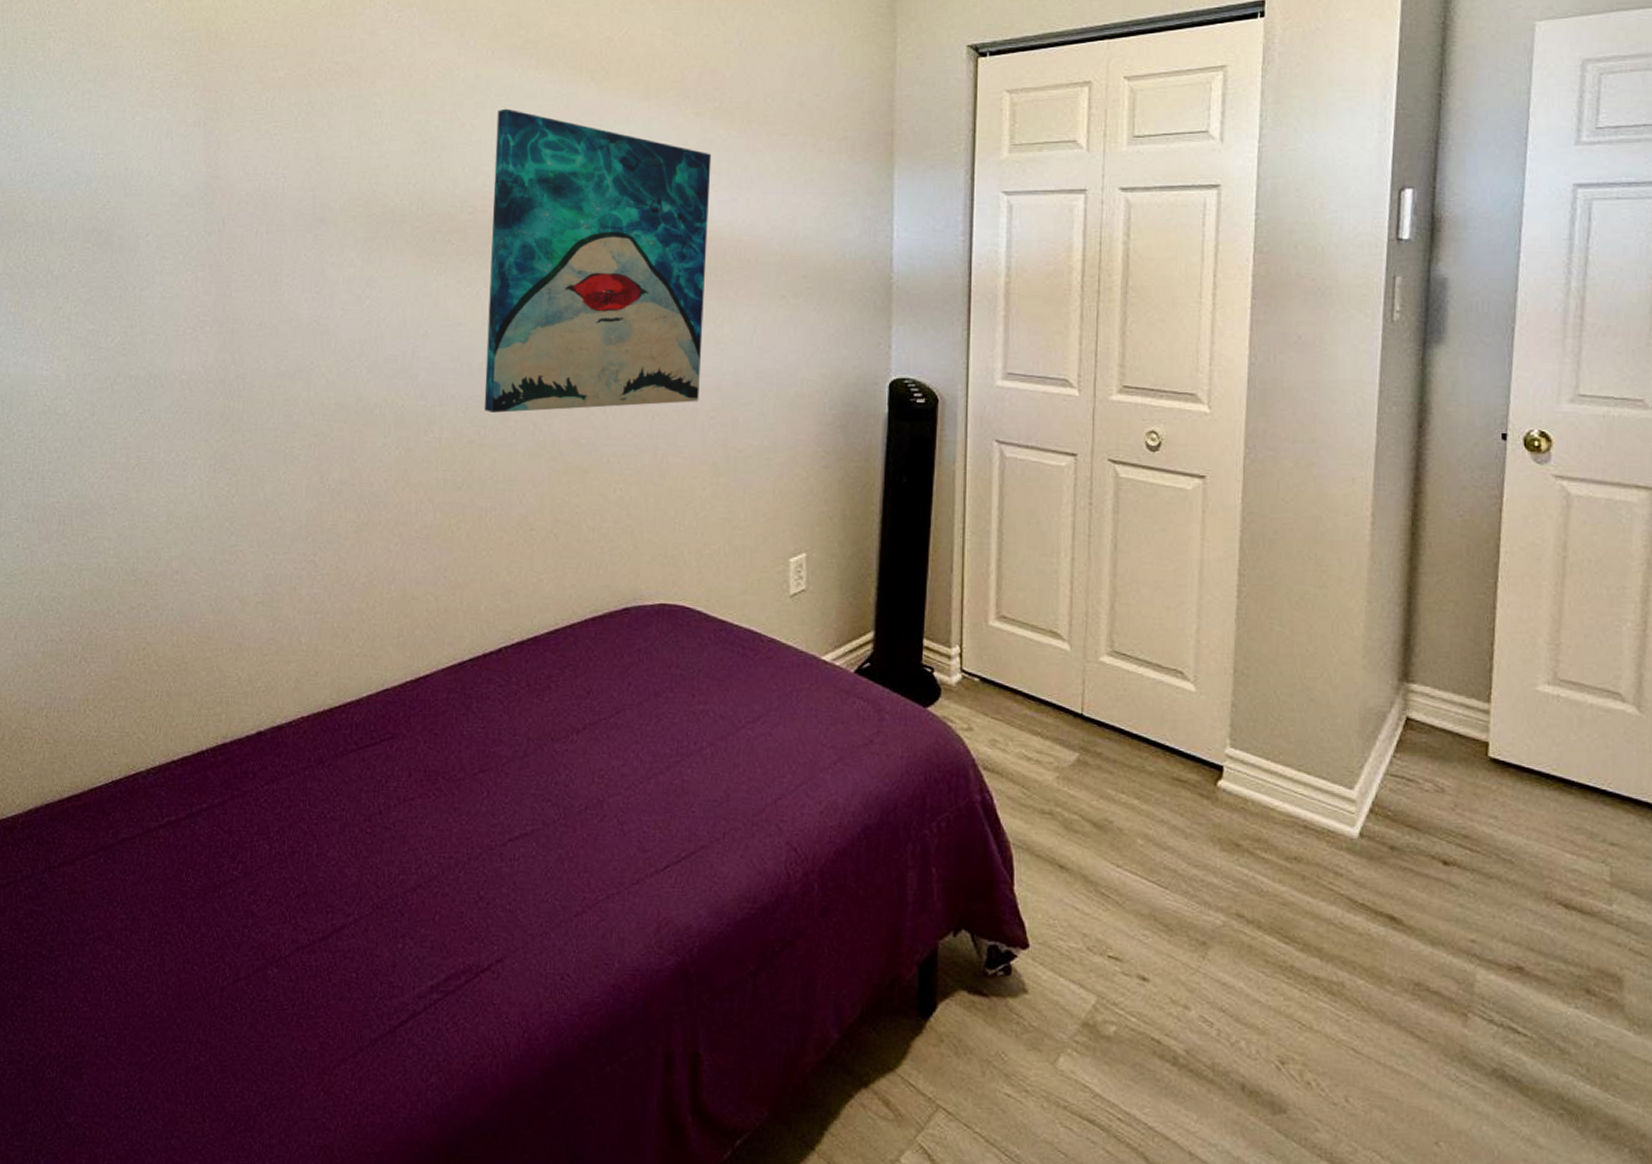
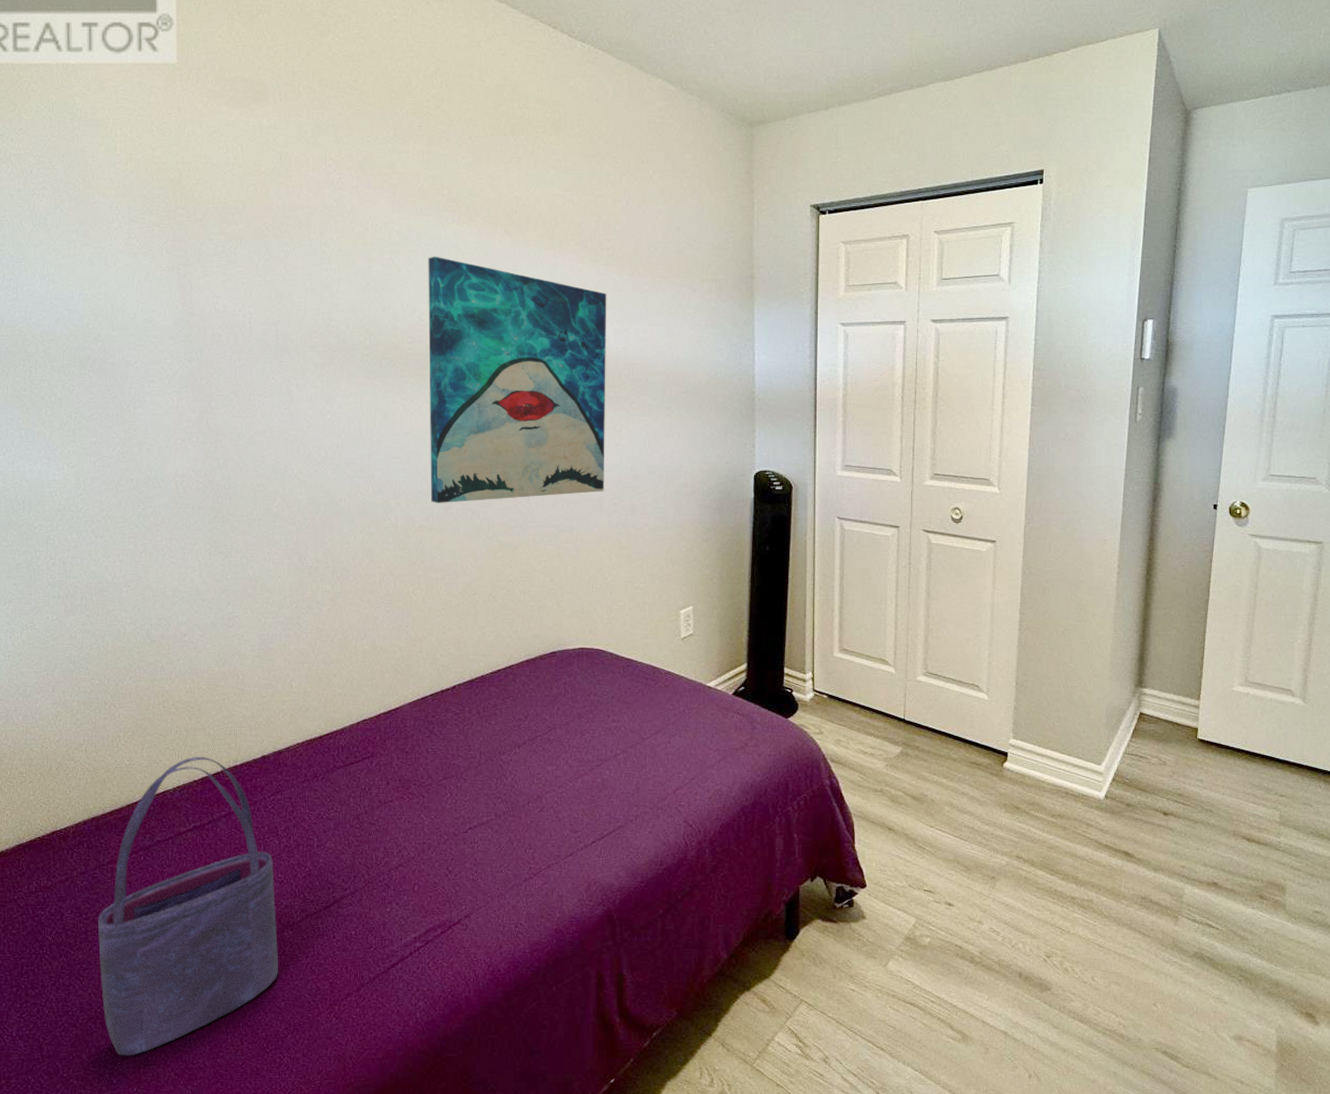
tote bag: none [36,730,261,1129] -> present [98,757,279,1056]

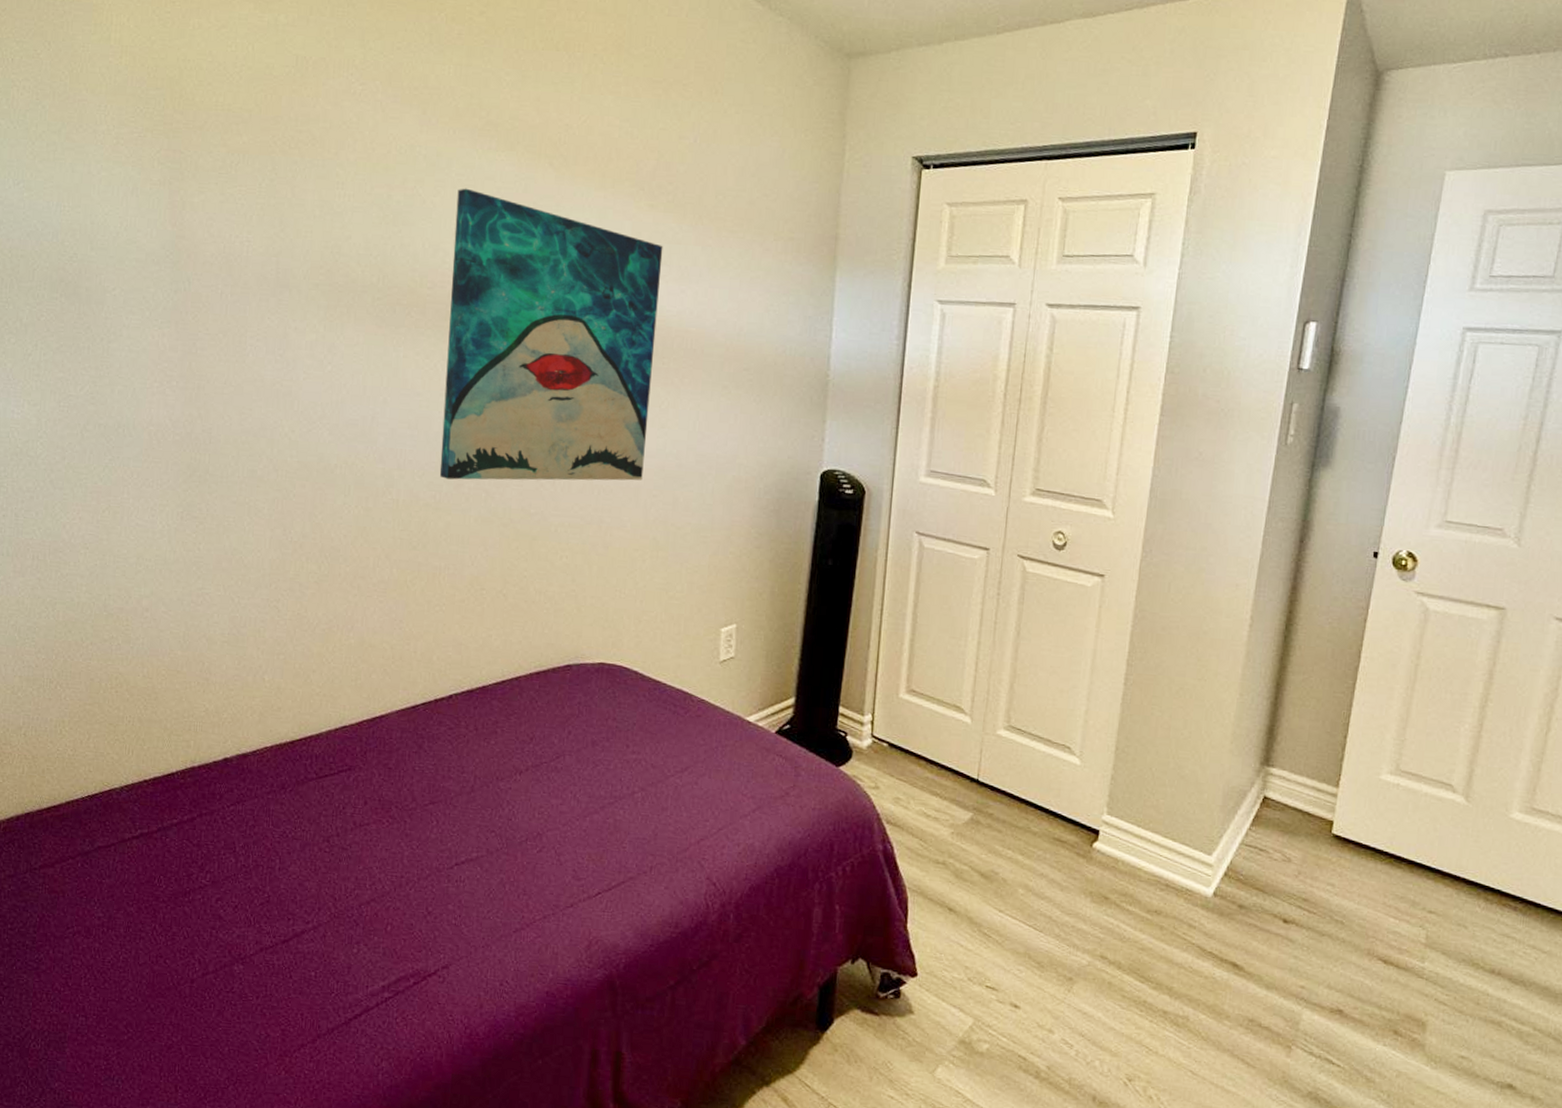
tote bag: present [98,757,279,1056] -> none [22,752,228,1093]

